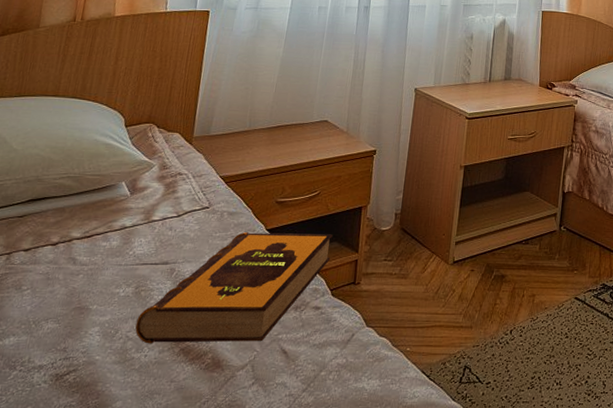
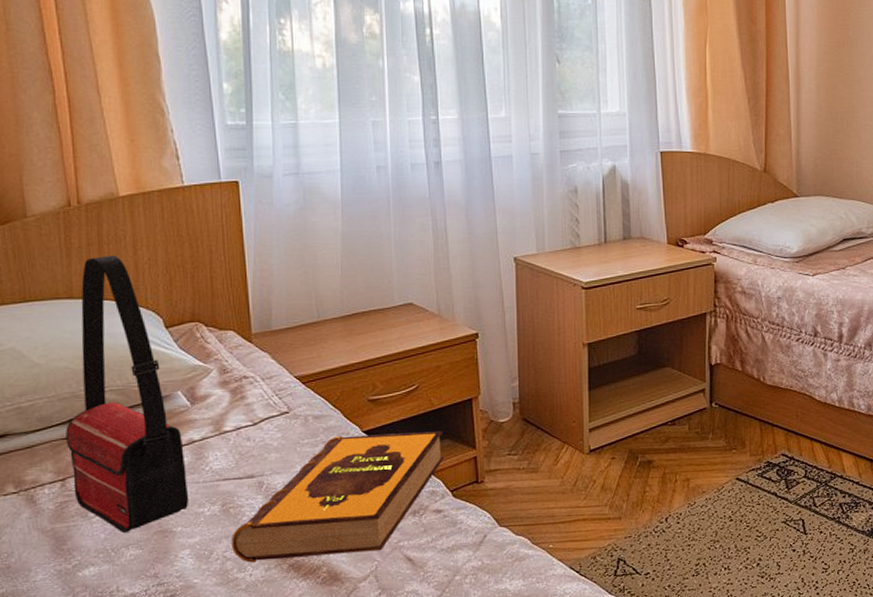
shoulder bag: none [15,63,117,308] -> present [66,256,189,534]

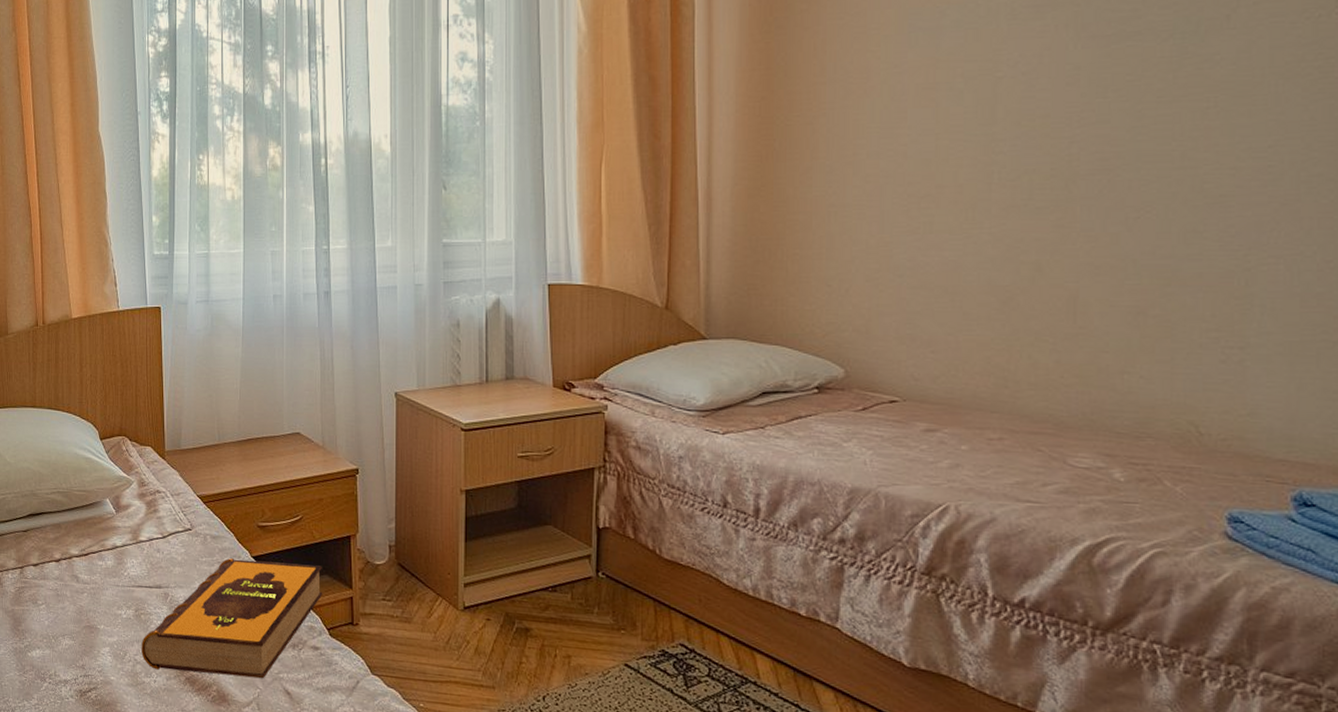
shoulder bag: present [66,256,189,534] -> none [25,371,111,624]

